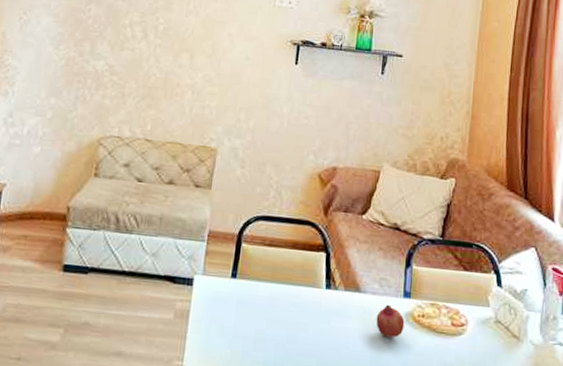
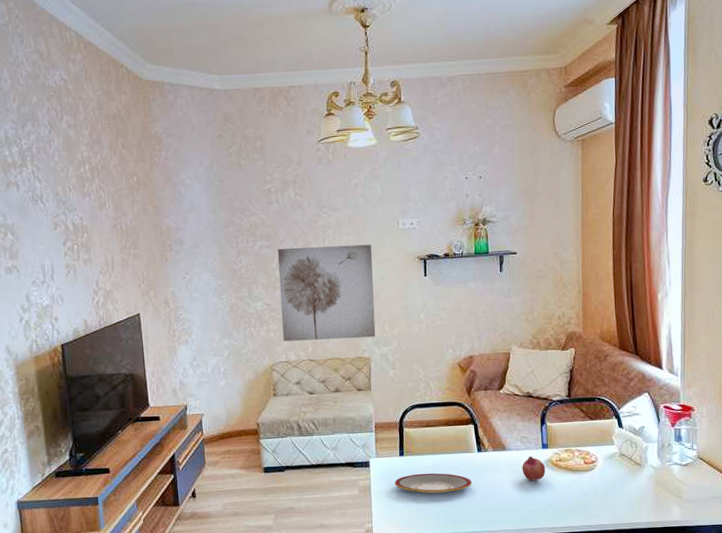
wall art: none [119,3,242,126] -> present [277,244,376,342]
plate: none [219,304,314,336] -> present [394,473,473,494]

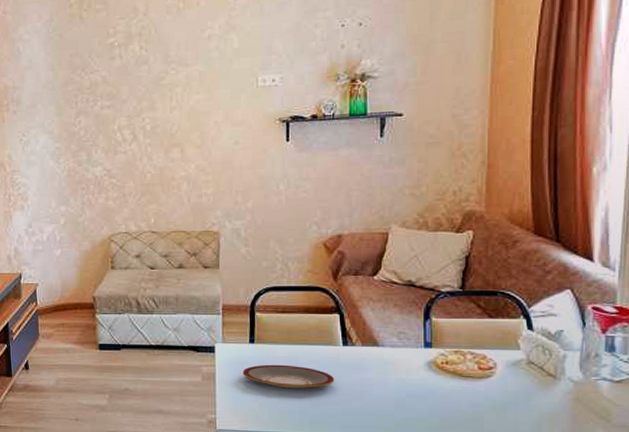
wall art: present [277,244,376,342] -> none [119,104,227,211]
fruit: present [522,456,546,481] -> none [397,355,428,385]

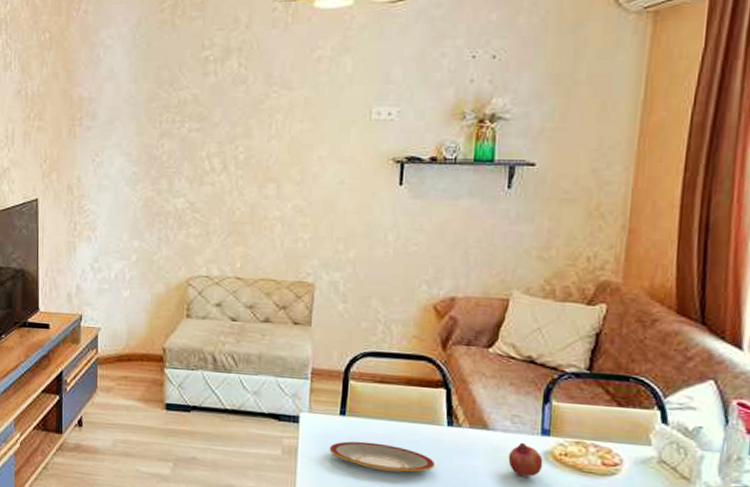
fruit: none [397,355,428,385] -> present [508,442,543,477]

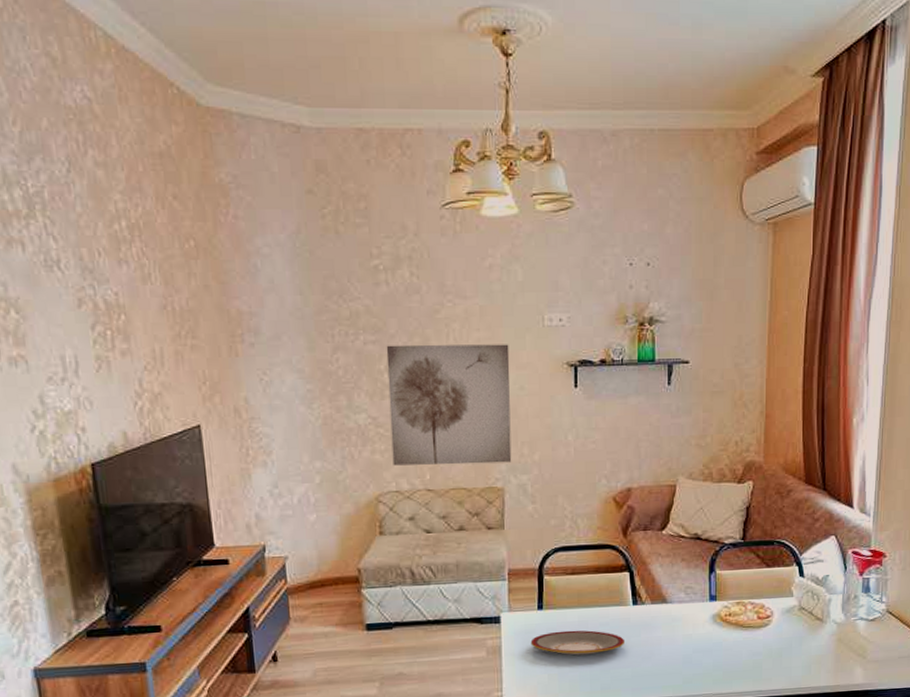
wall art: none [205,133,332,258] -> present [386,344,512,466]
fruit: present [508,442,543,477] -> none [685,609,713,640]

